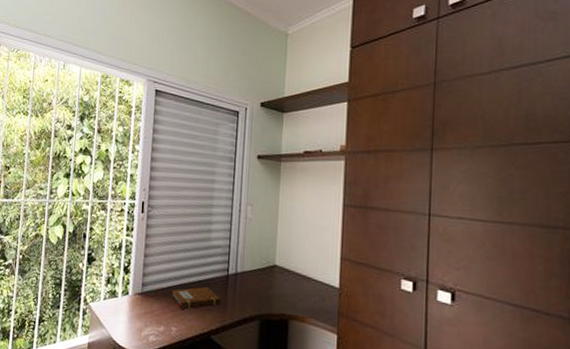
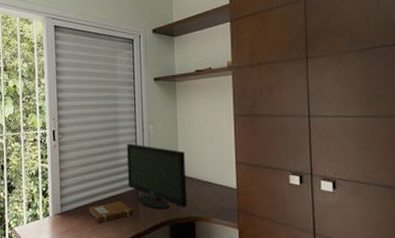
monitor: none [217,224,285,303] -> present [126,143,187,210]

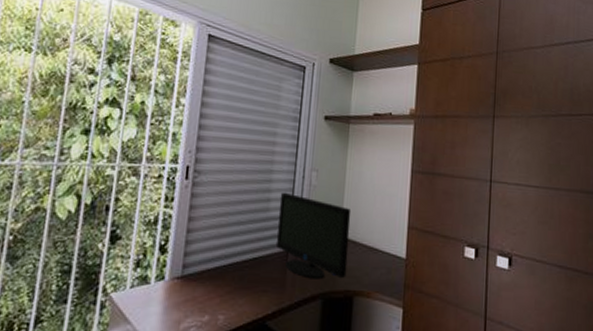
notebook: present [88,200,134,223] -> none [219,264,280,293]

